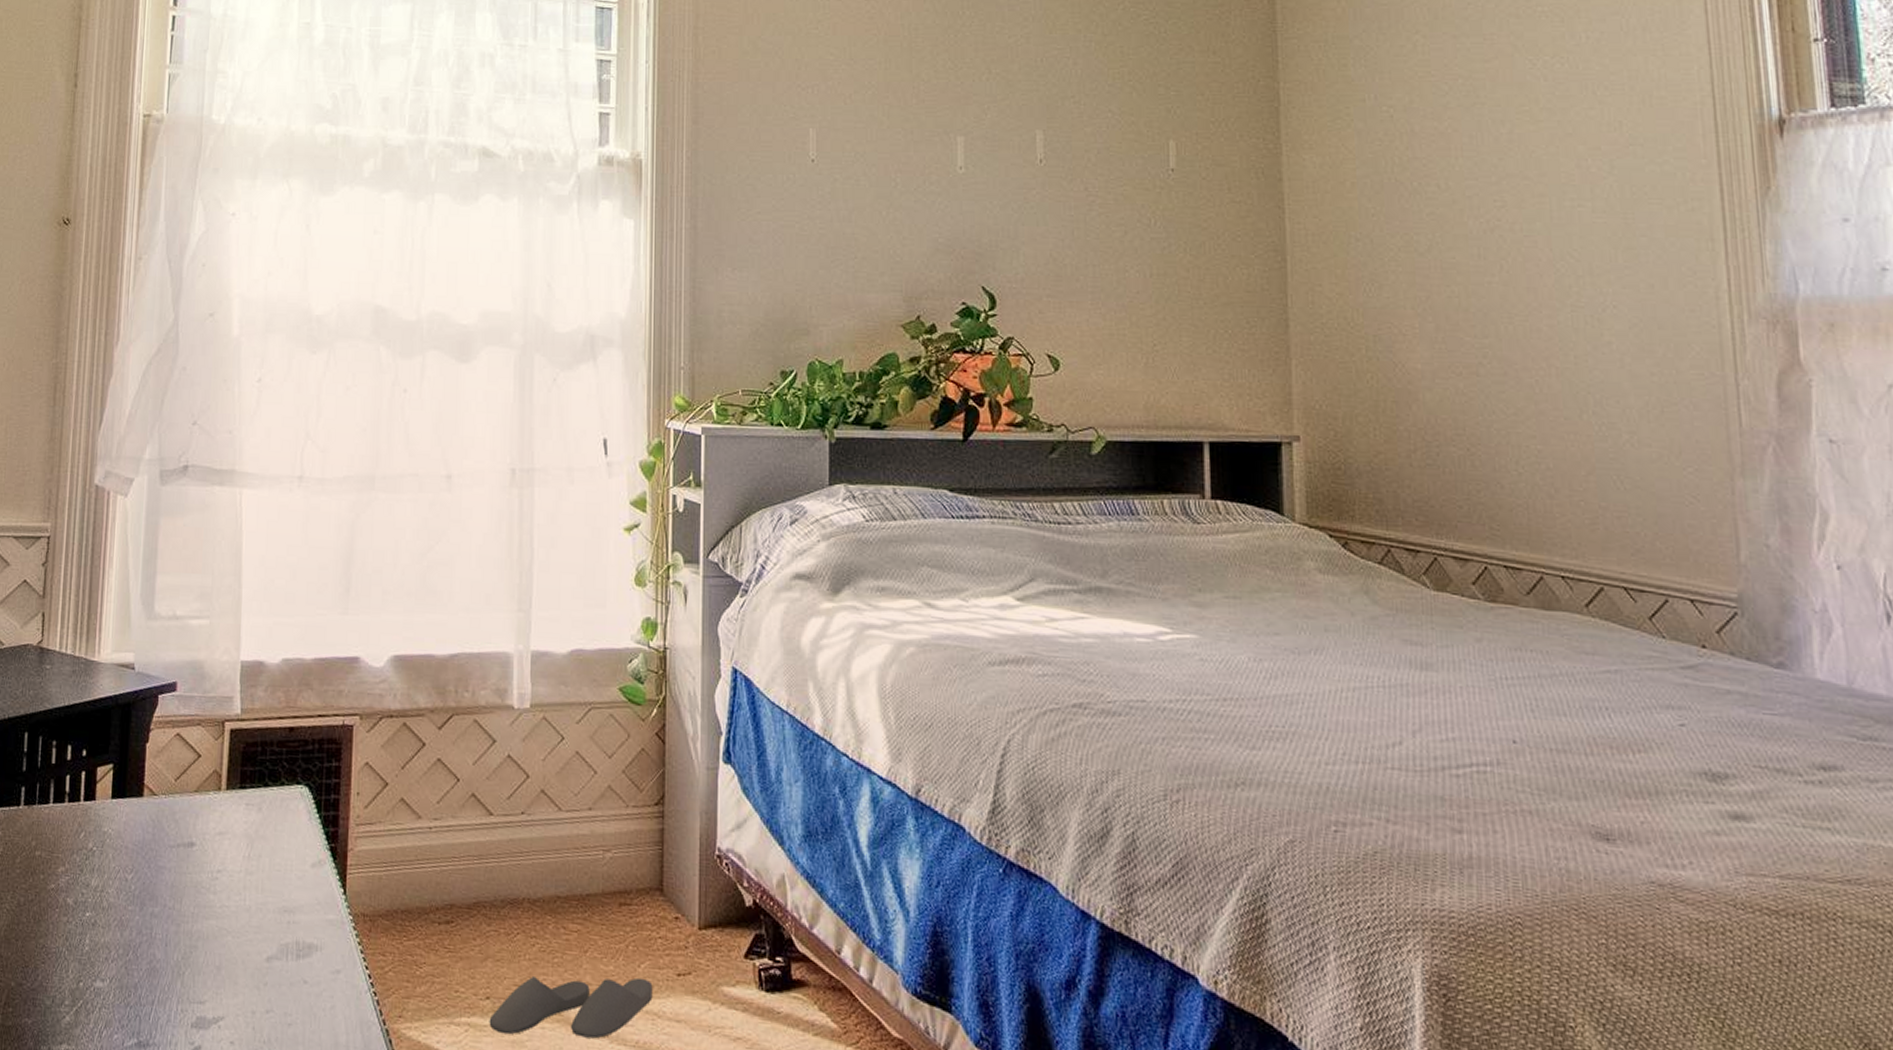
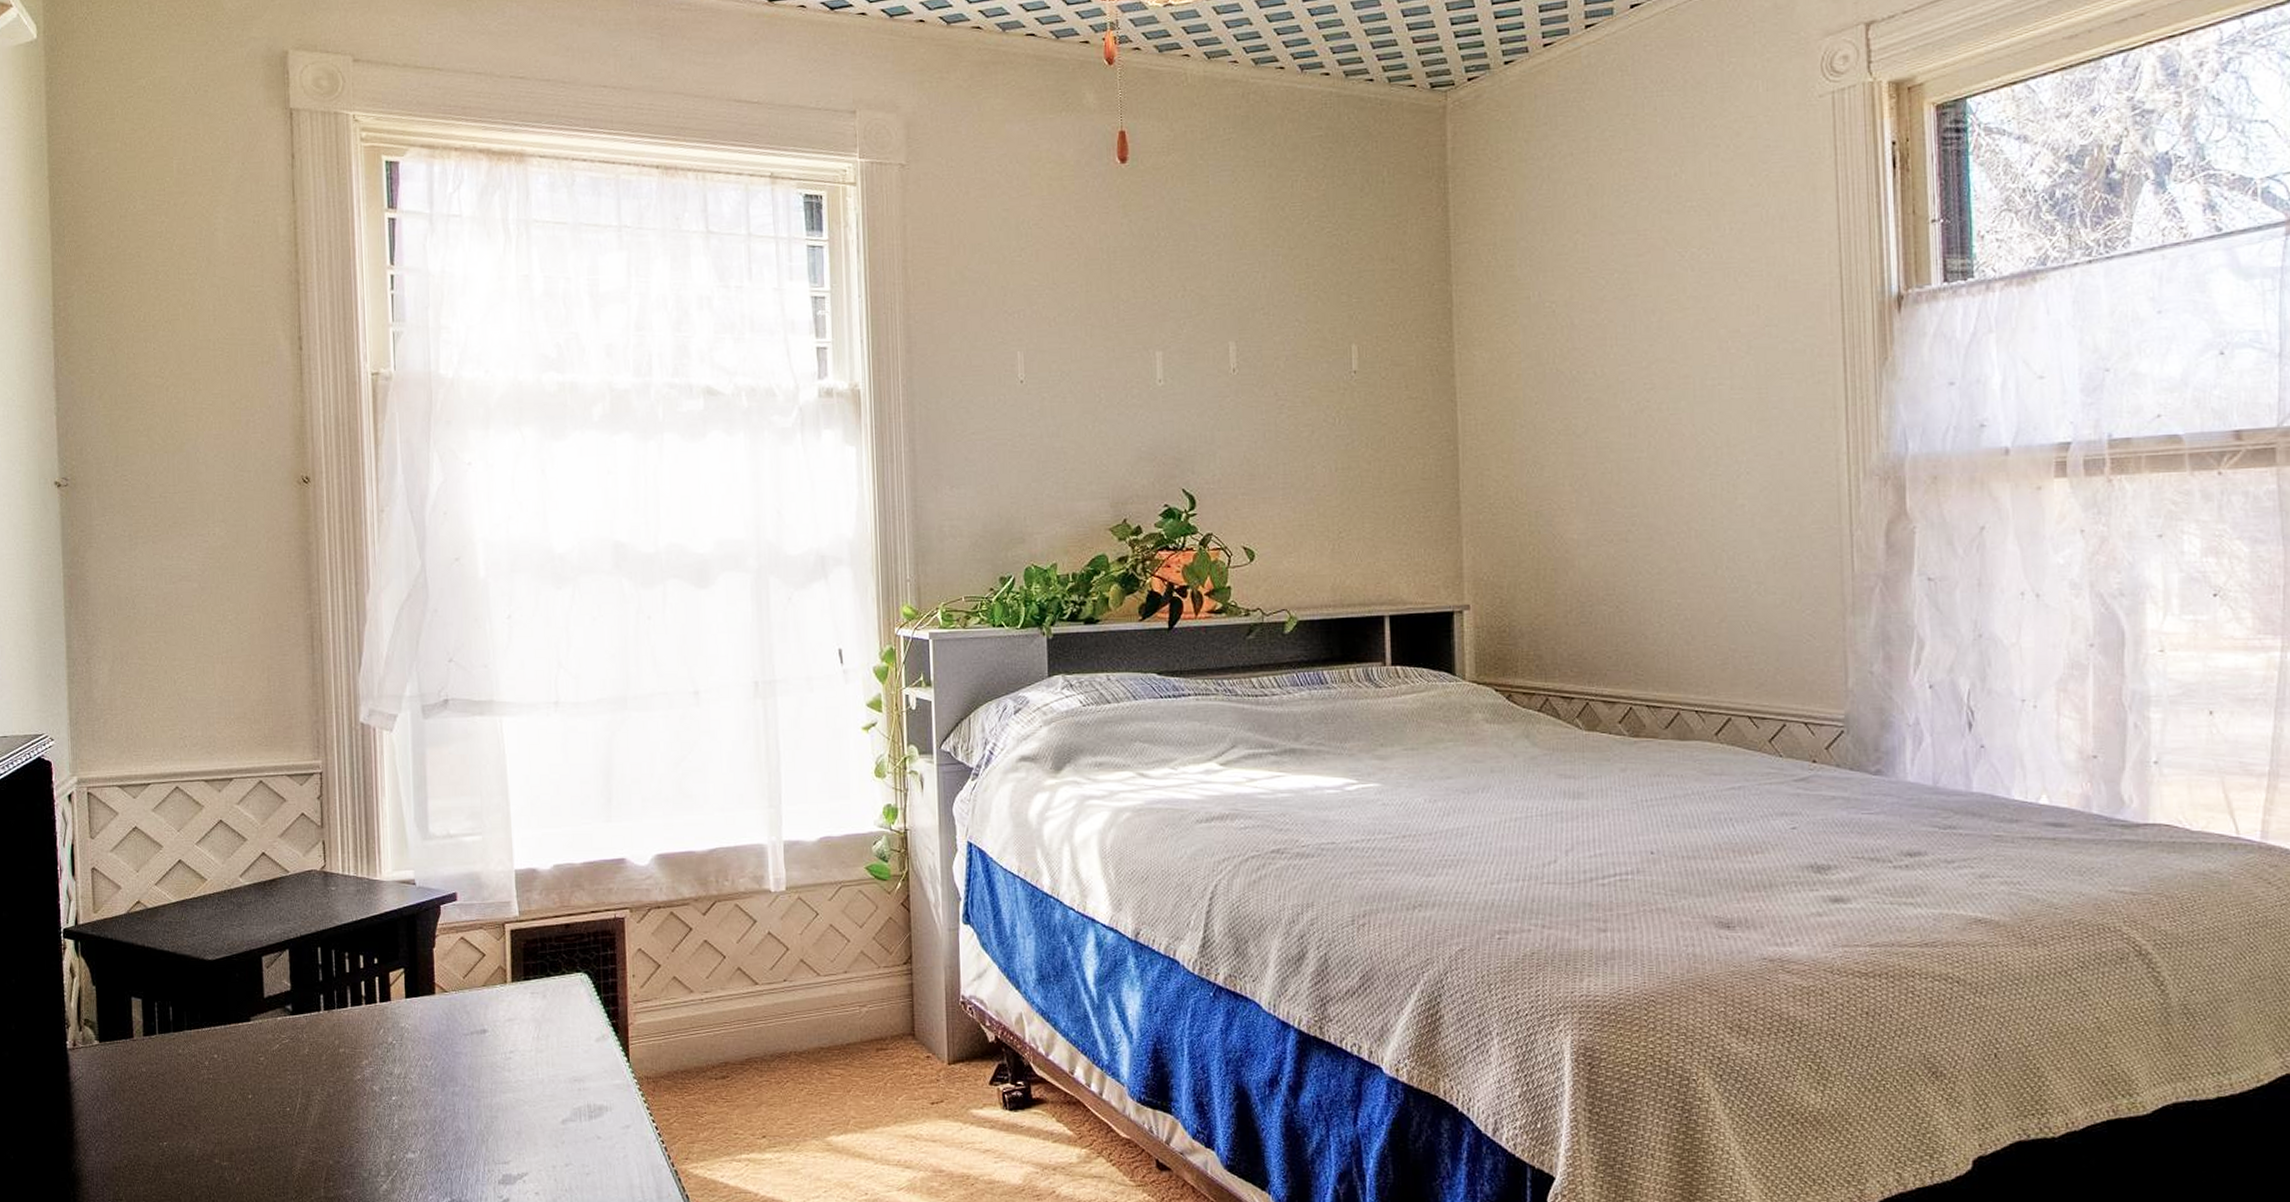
slippers: present [489,977,653,1039] -> none [766,1108,910,1165]

